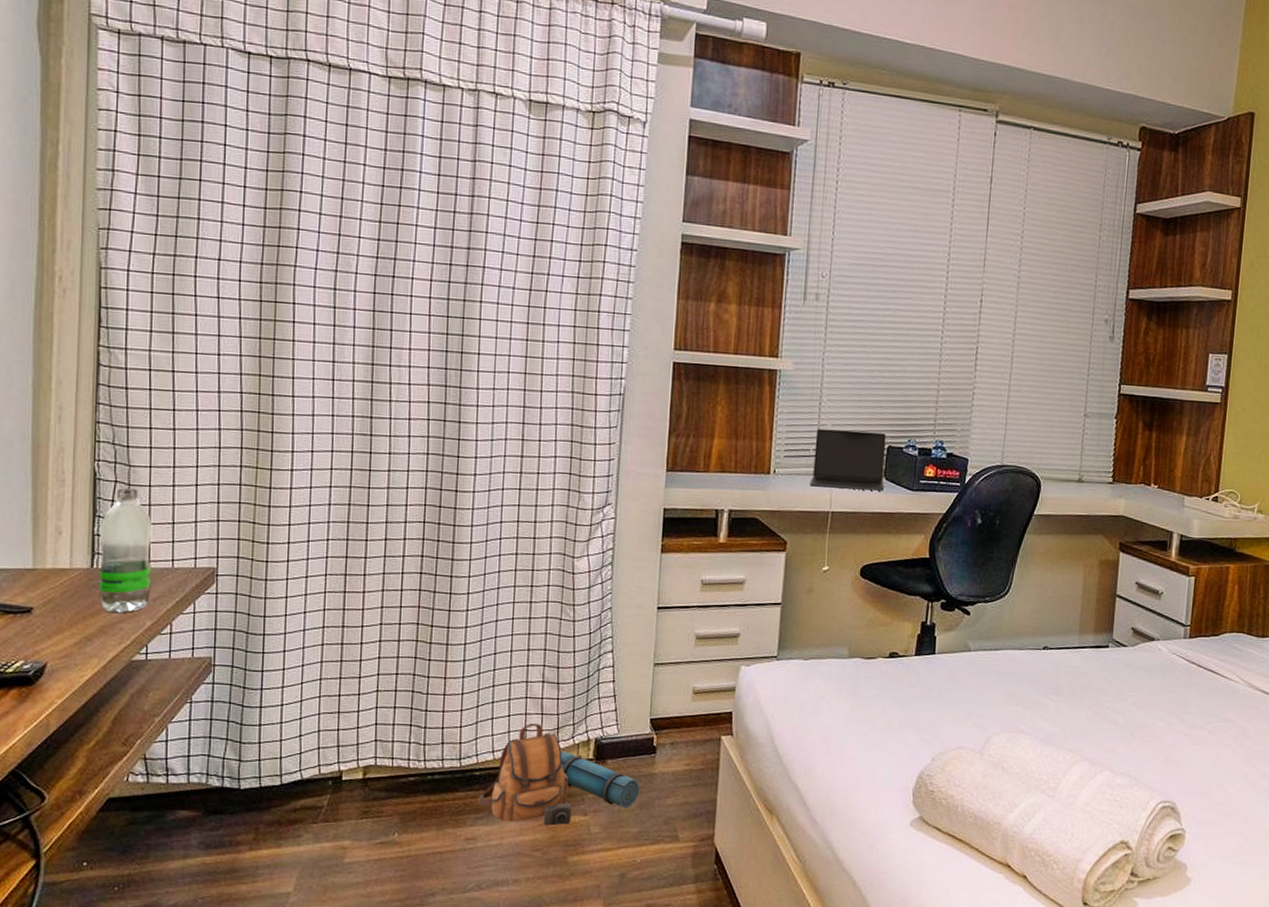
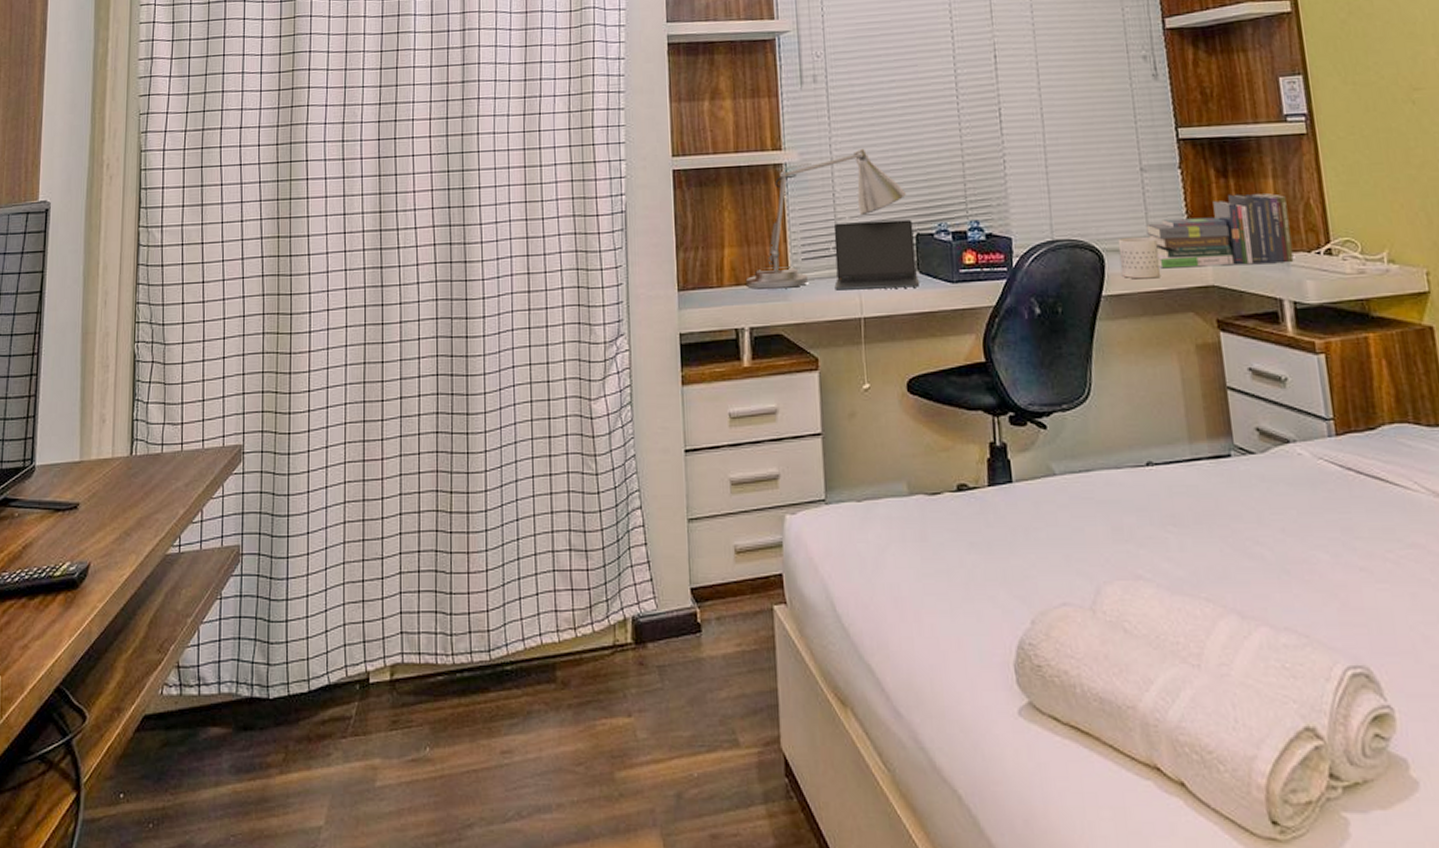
bottle: present [98,488,153,614] -> none [136,367,185,503]
backpack: present [478,723,640,826] -> none [512,602,688,732]
desk lamp: none [730,366,884,480] -> present [745,148,906,289]
mug: none [1052,469,1086,505] -> present [1117,236,1161,279]
books: none [1079,458,1144,501] -> present [1146,217,1235,269]
books: none [1135,444,1193,505] -> present [1213,193,1294,265]

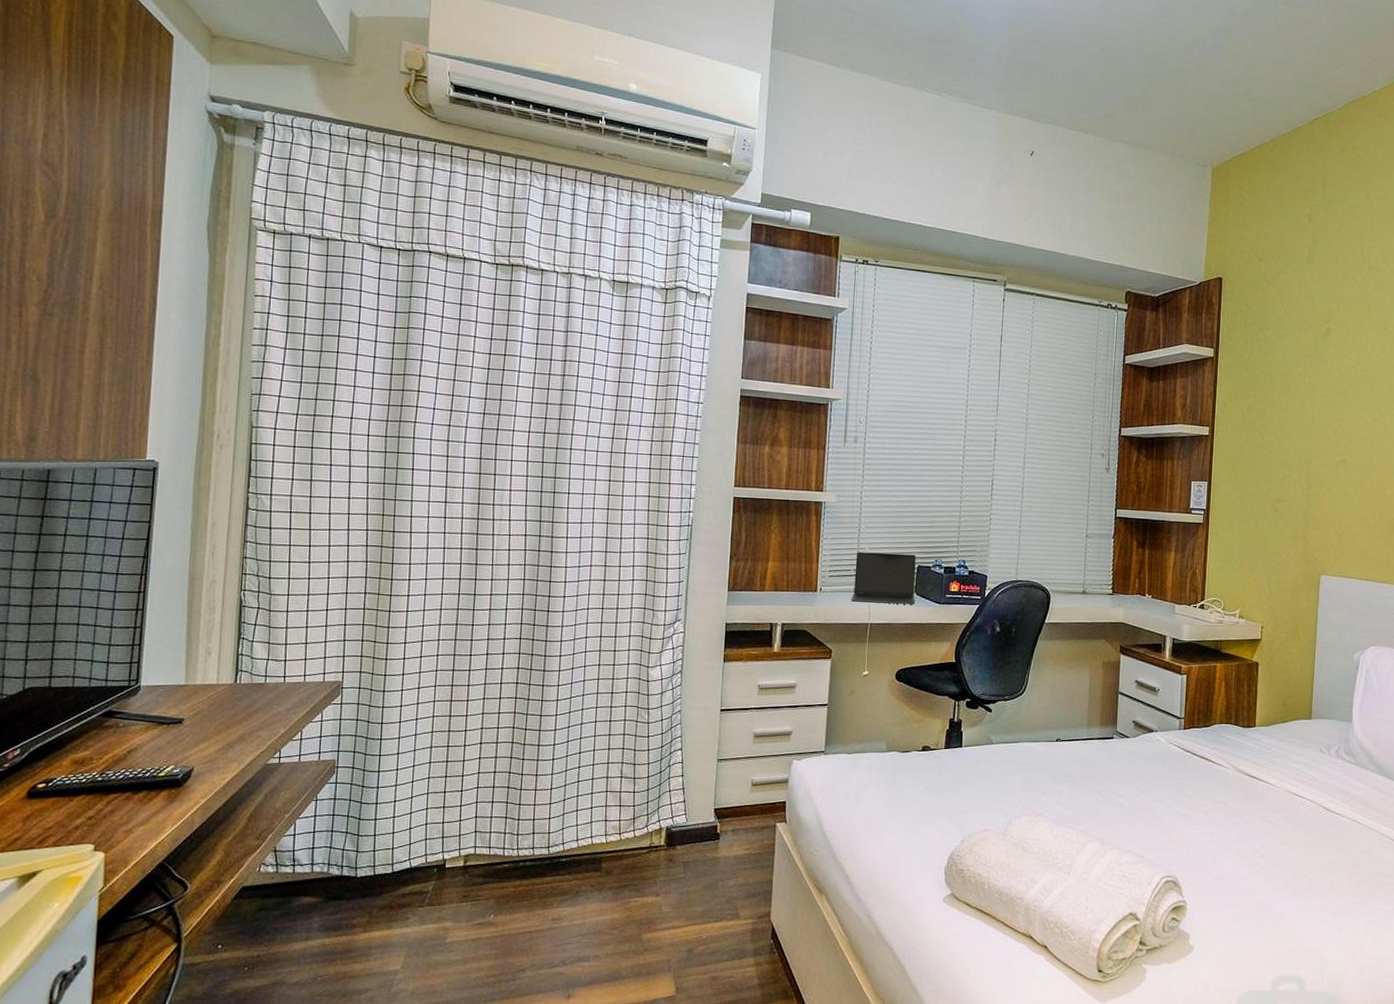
desk lamp: present [745,148,906,289] -> none [782,497,914,597]
mug: present [1117,236,1161,279] -> none [1060,583,1089,614]
books: present [1146,217,1235,269] -> none [1083,573,1140,610]
books: present [1213,193,1294,265] -> none [1131,560,1181,612]

